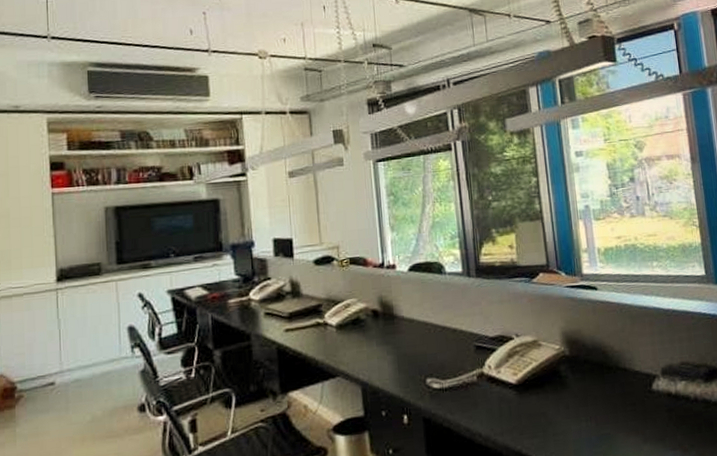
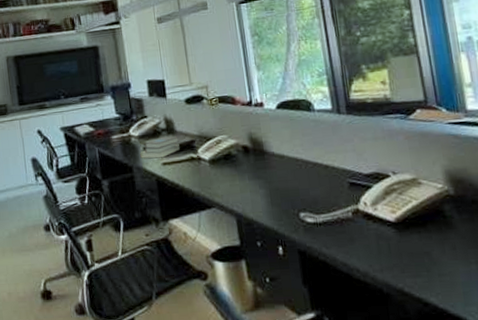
books: none [260,300,305,325] -> present [140,136,180,159]

